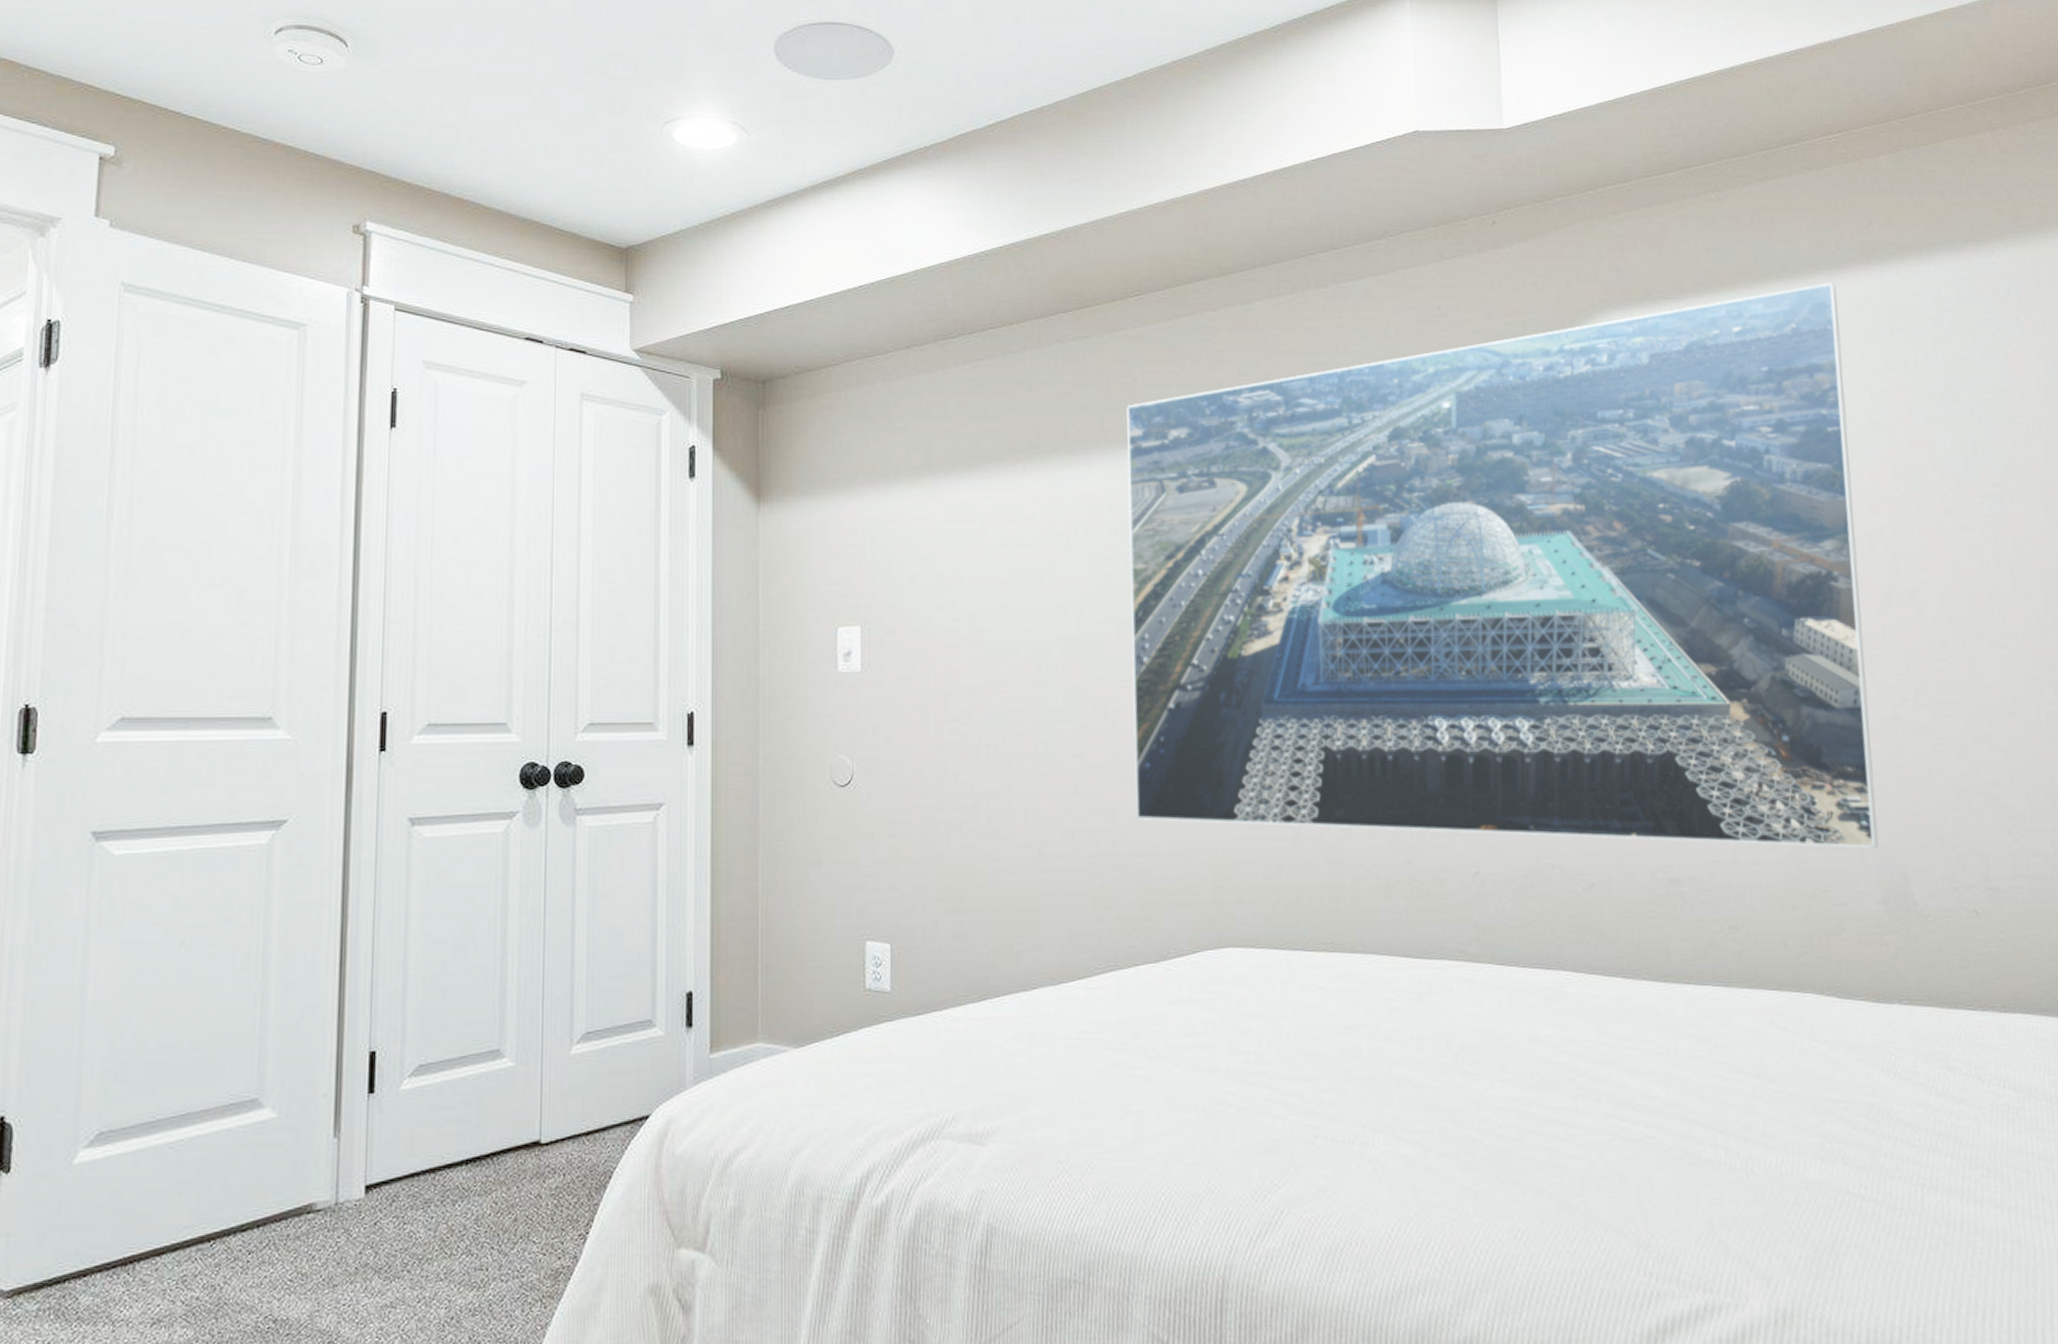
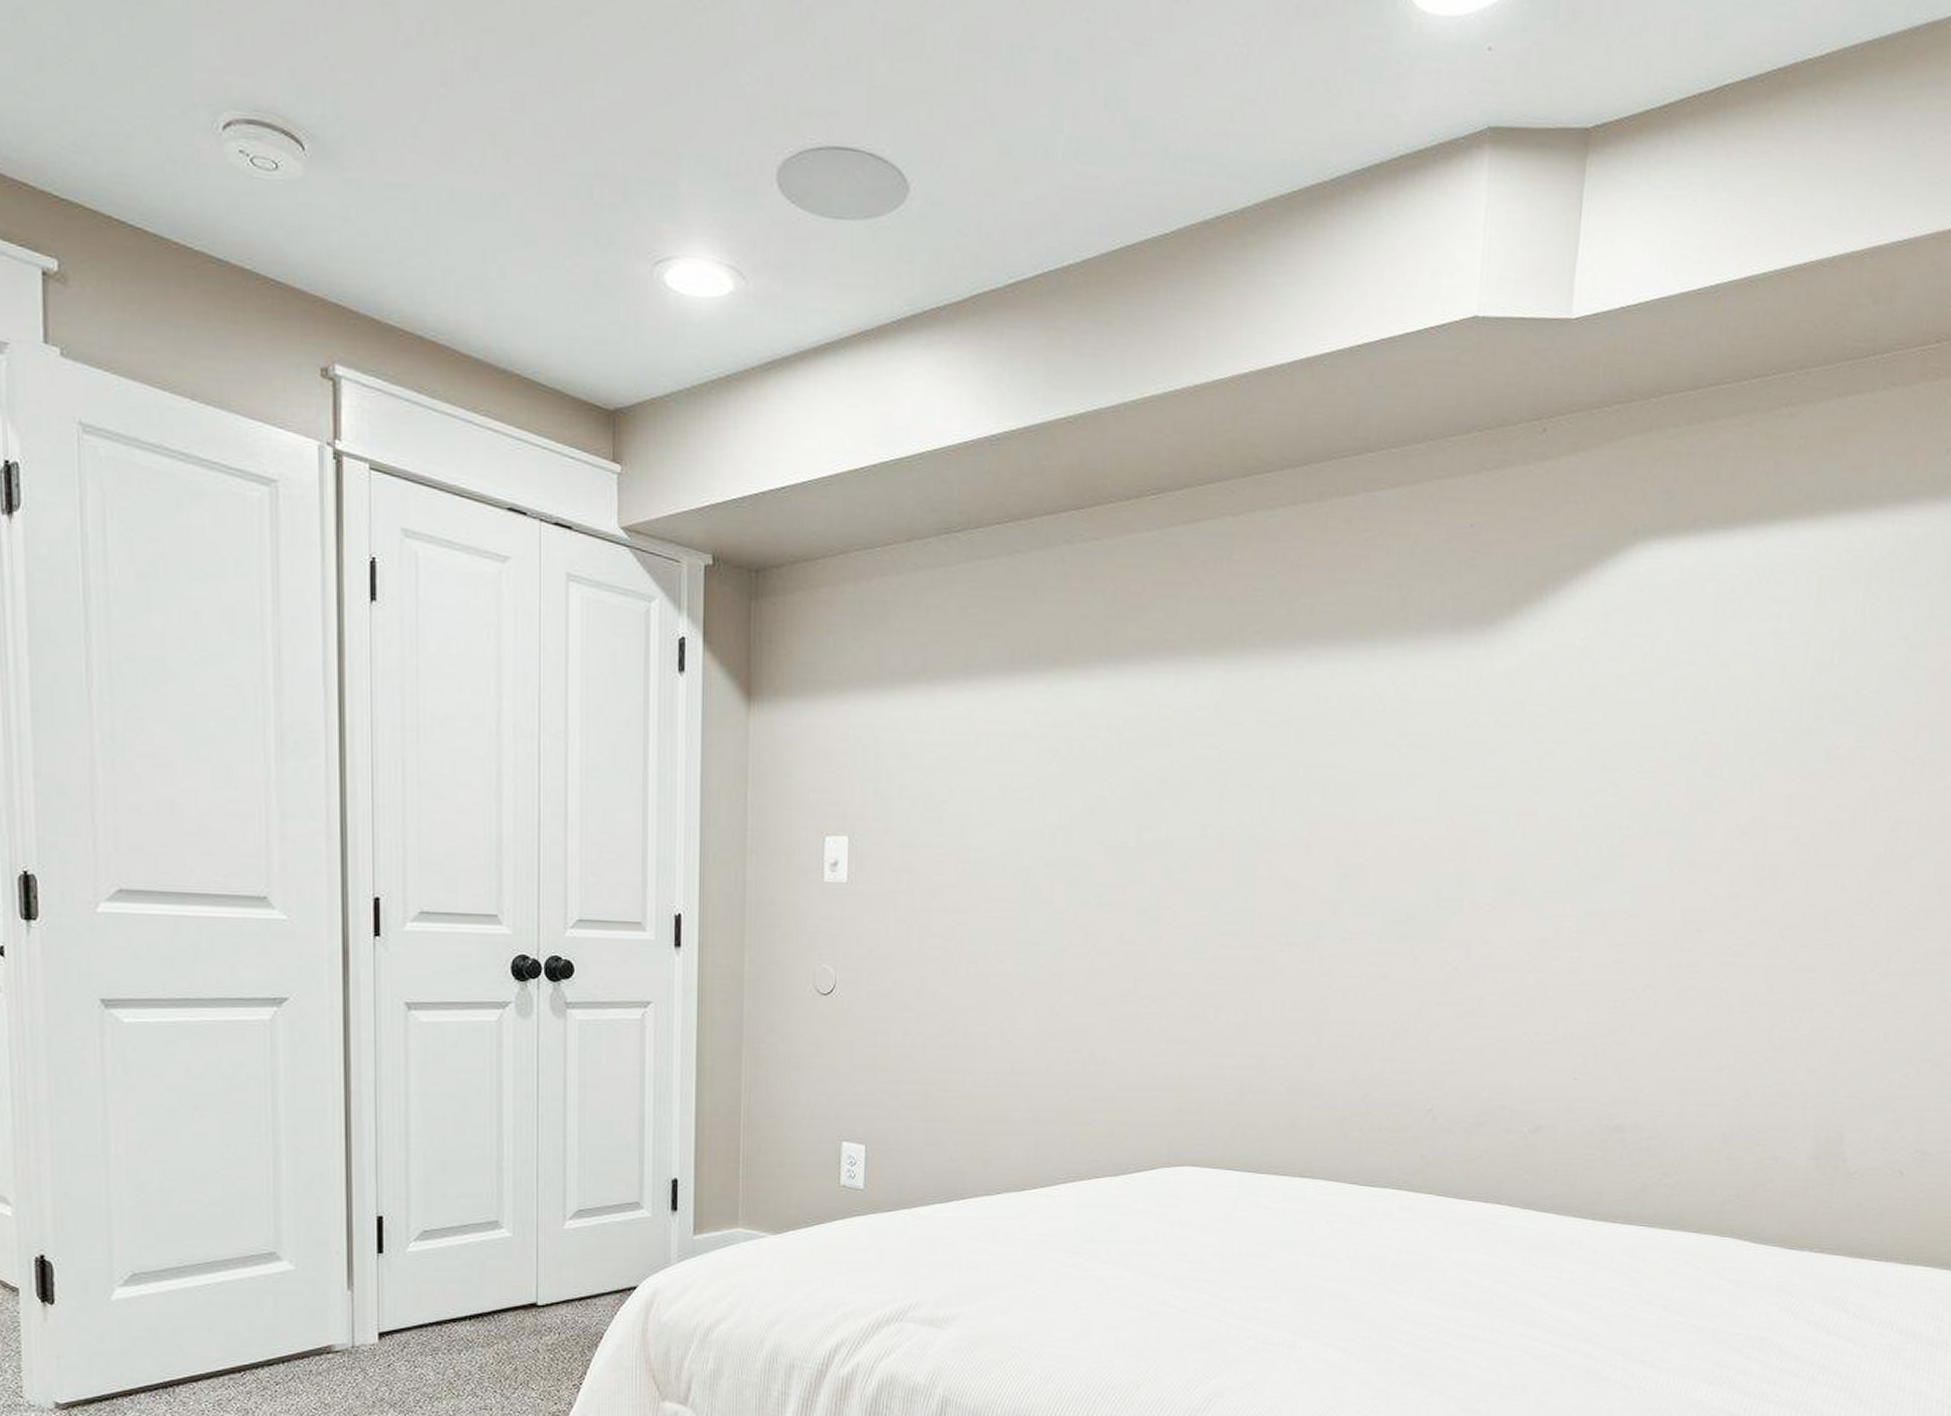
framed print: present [1127,282,1879,849] -> none [1107,518,1898,1108]

